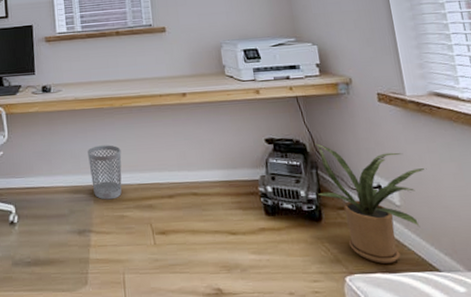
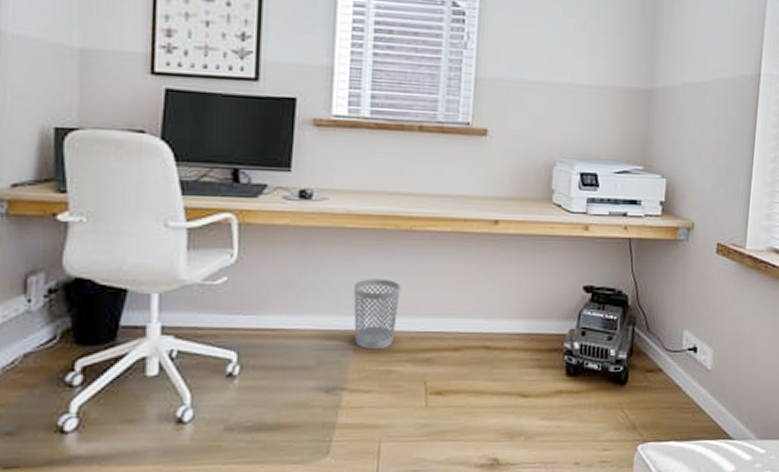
house plant: present [315,143,427,263] -> none [628,296,746,431]

